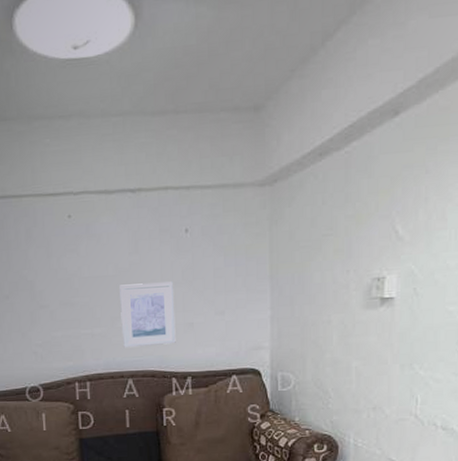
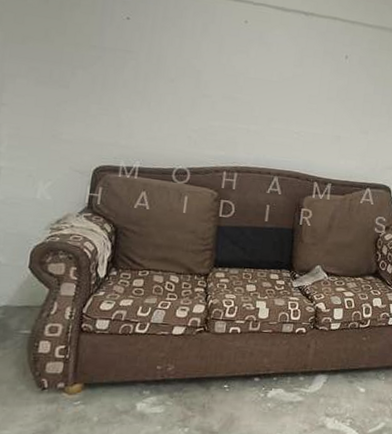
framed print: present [119,281,176,348] -> none [274,91,328,152]

